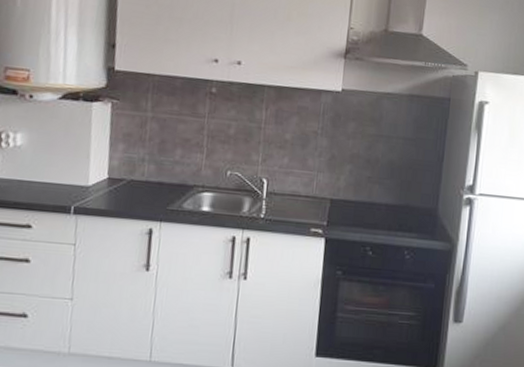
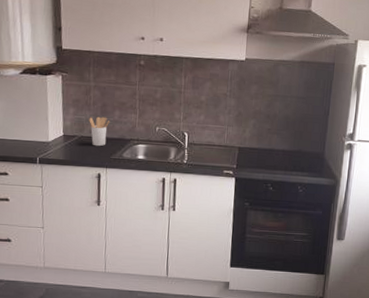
utensil holder: none [142,155,169,194] -> present [89,116,110,147]

